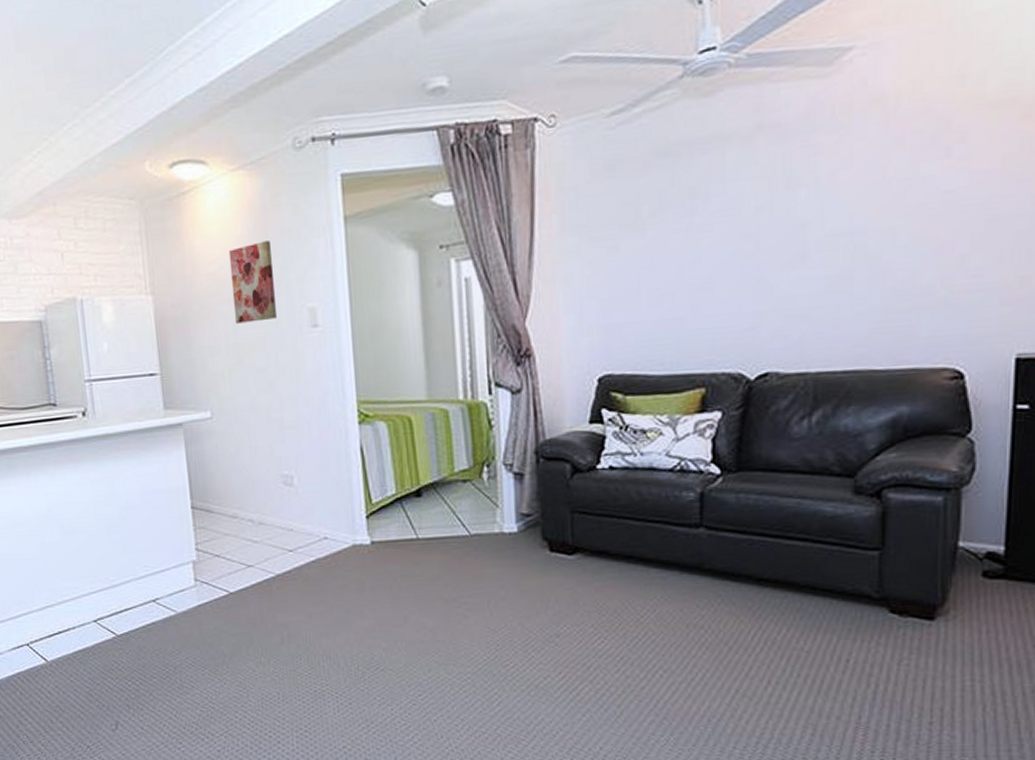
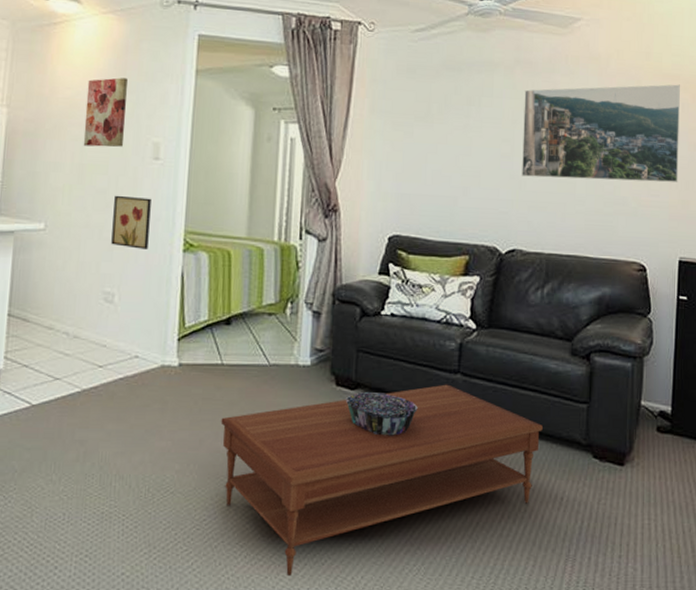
wall art: none [277,370,320,427] -> present [111,195,151,249]
coffee table: none [424,540,818,748] -> present [221,384,543,577]
decorative bowl: none [562,555,652,602] -> present [345,392,418,436]
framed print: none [771,111,1017,279] -> present [522,84,680,183]

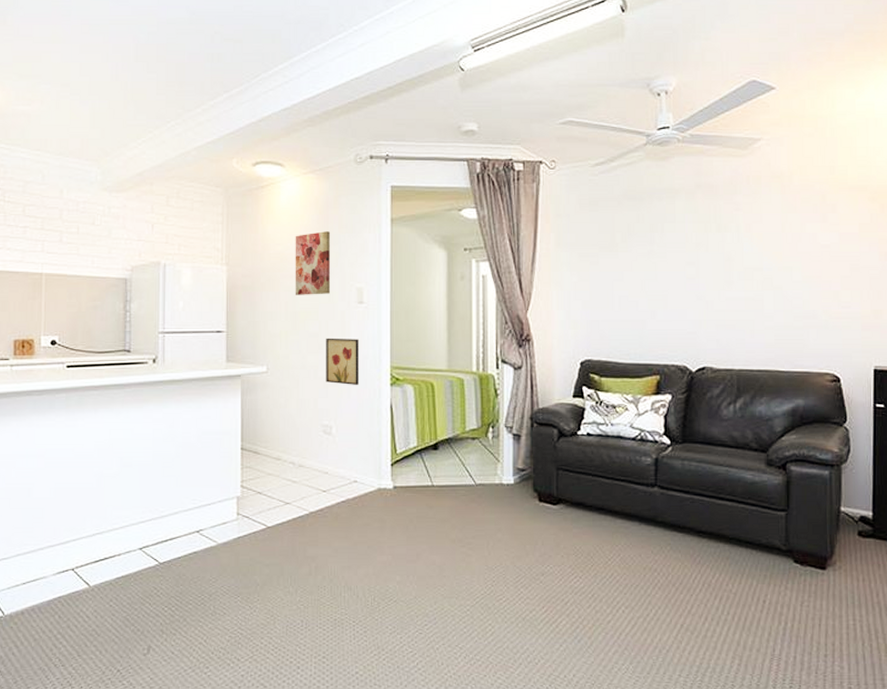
coffee table: present [221,384,543,577] -> none [435,497,742,675]
decorative bowl: present [345,392,418,436] -> none [548,507,618,546]
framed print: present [522,84,680,183] -> none [707,195,870,297]

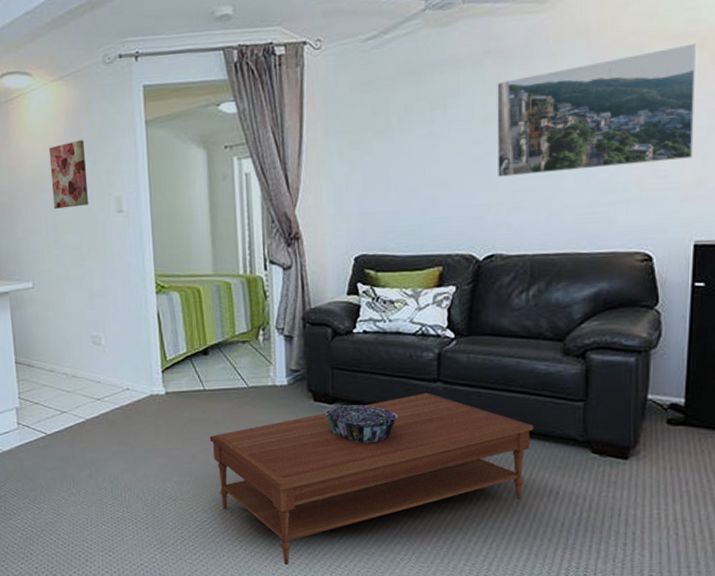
wall art: present [326,338,359,385] -> none [88,249,124,296]
coffee table: none [435,497,742,675] -> present [209,392,533,566]
decorative bowl: none [548,507,618,546] -> present [324,405,398,443]
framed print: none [707,195,870,297] -> present [497,43,695,177]

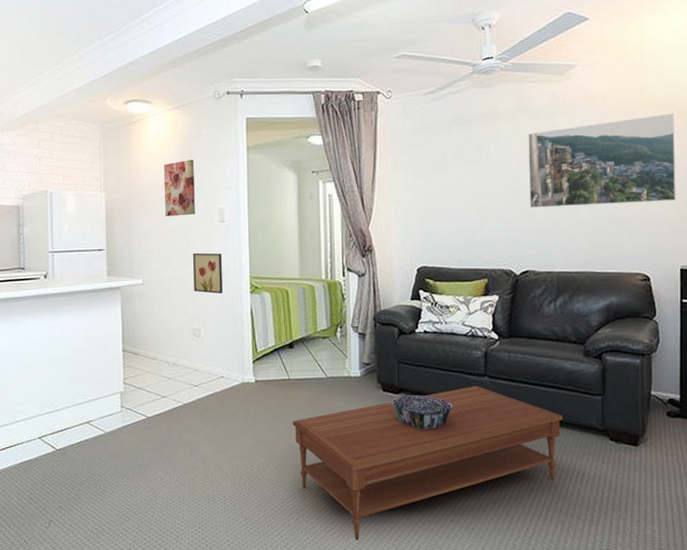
wall art: none [88,249,124,296] -> present [193,253,223,294]

